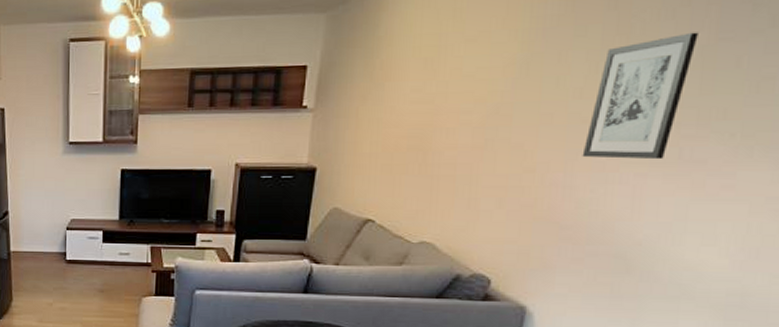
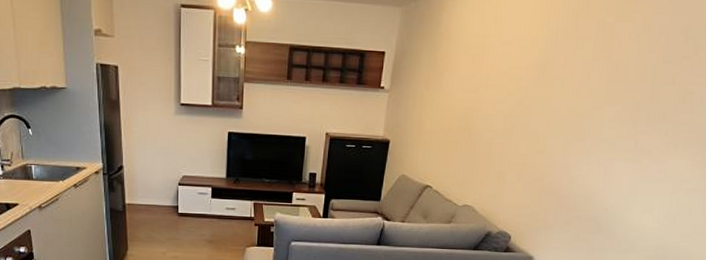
wall art: present [582,32,698,160] -> none [575,54,652,149]

